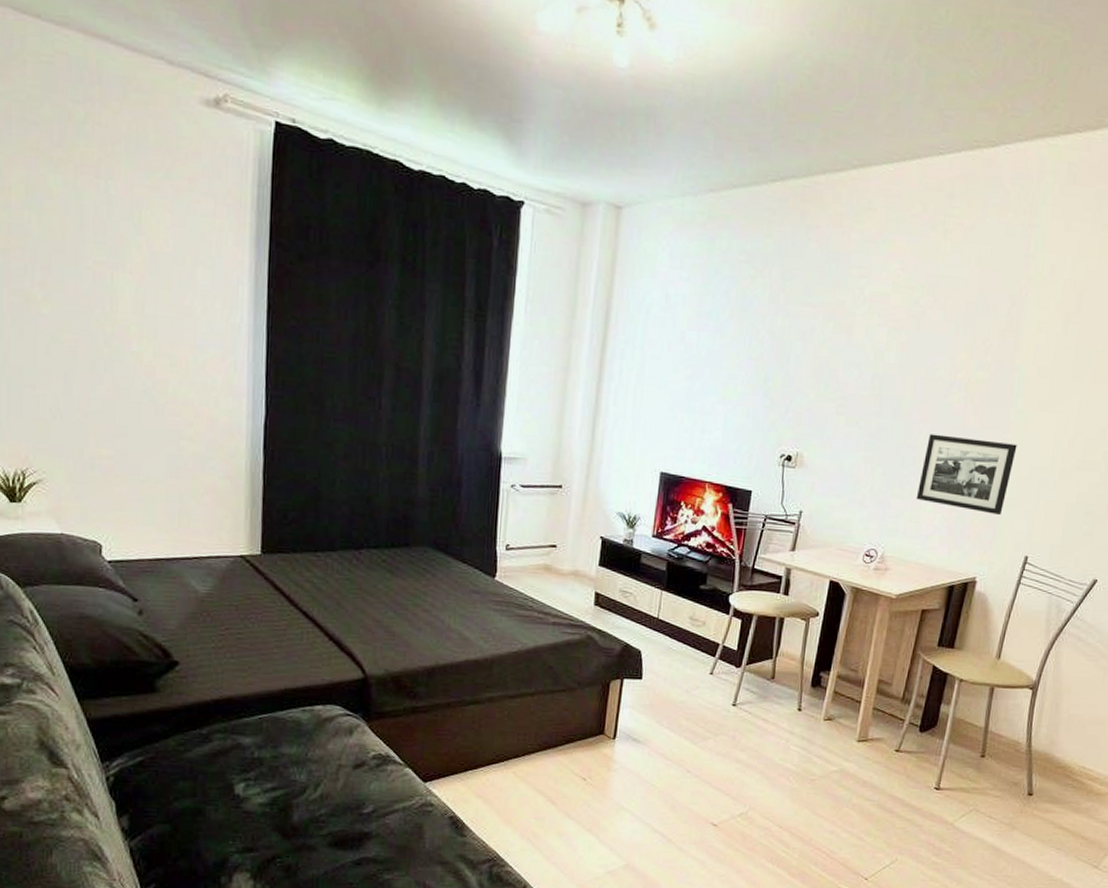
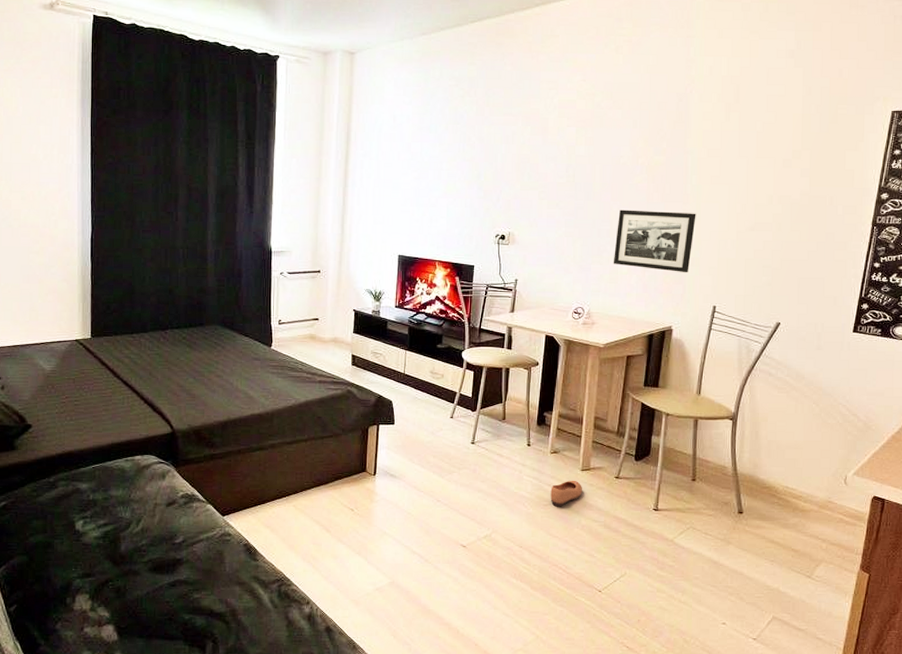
shoe: none [819,752,857,783] -> present [550,480,582,507]

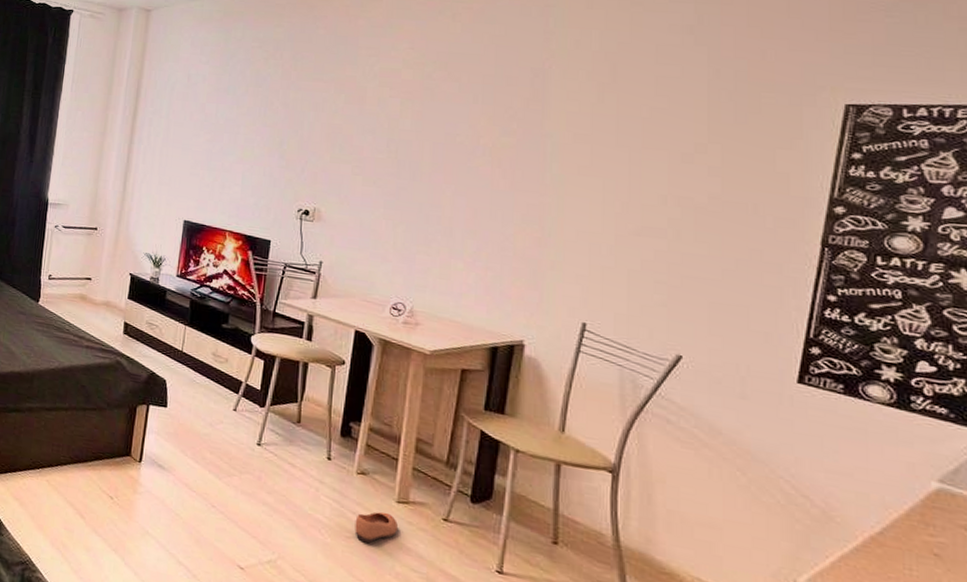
picture frame: present [613,209,696,273] -> none [444,194,558,278]

